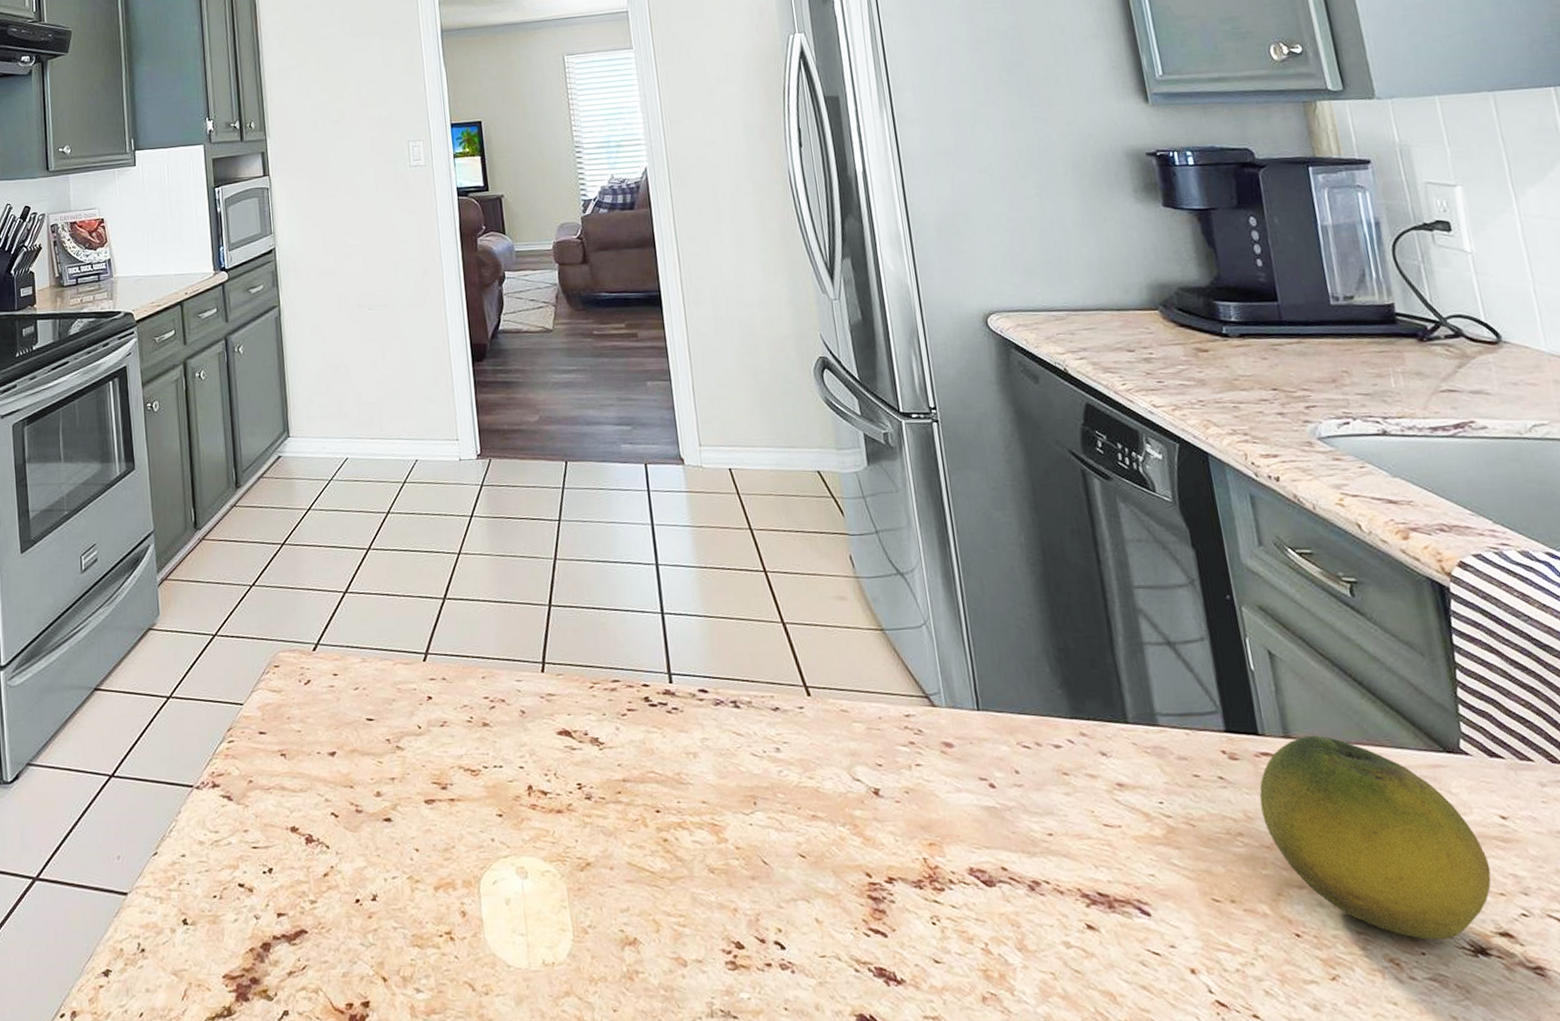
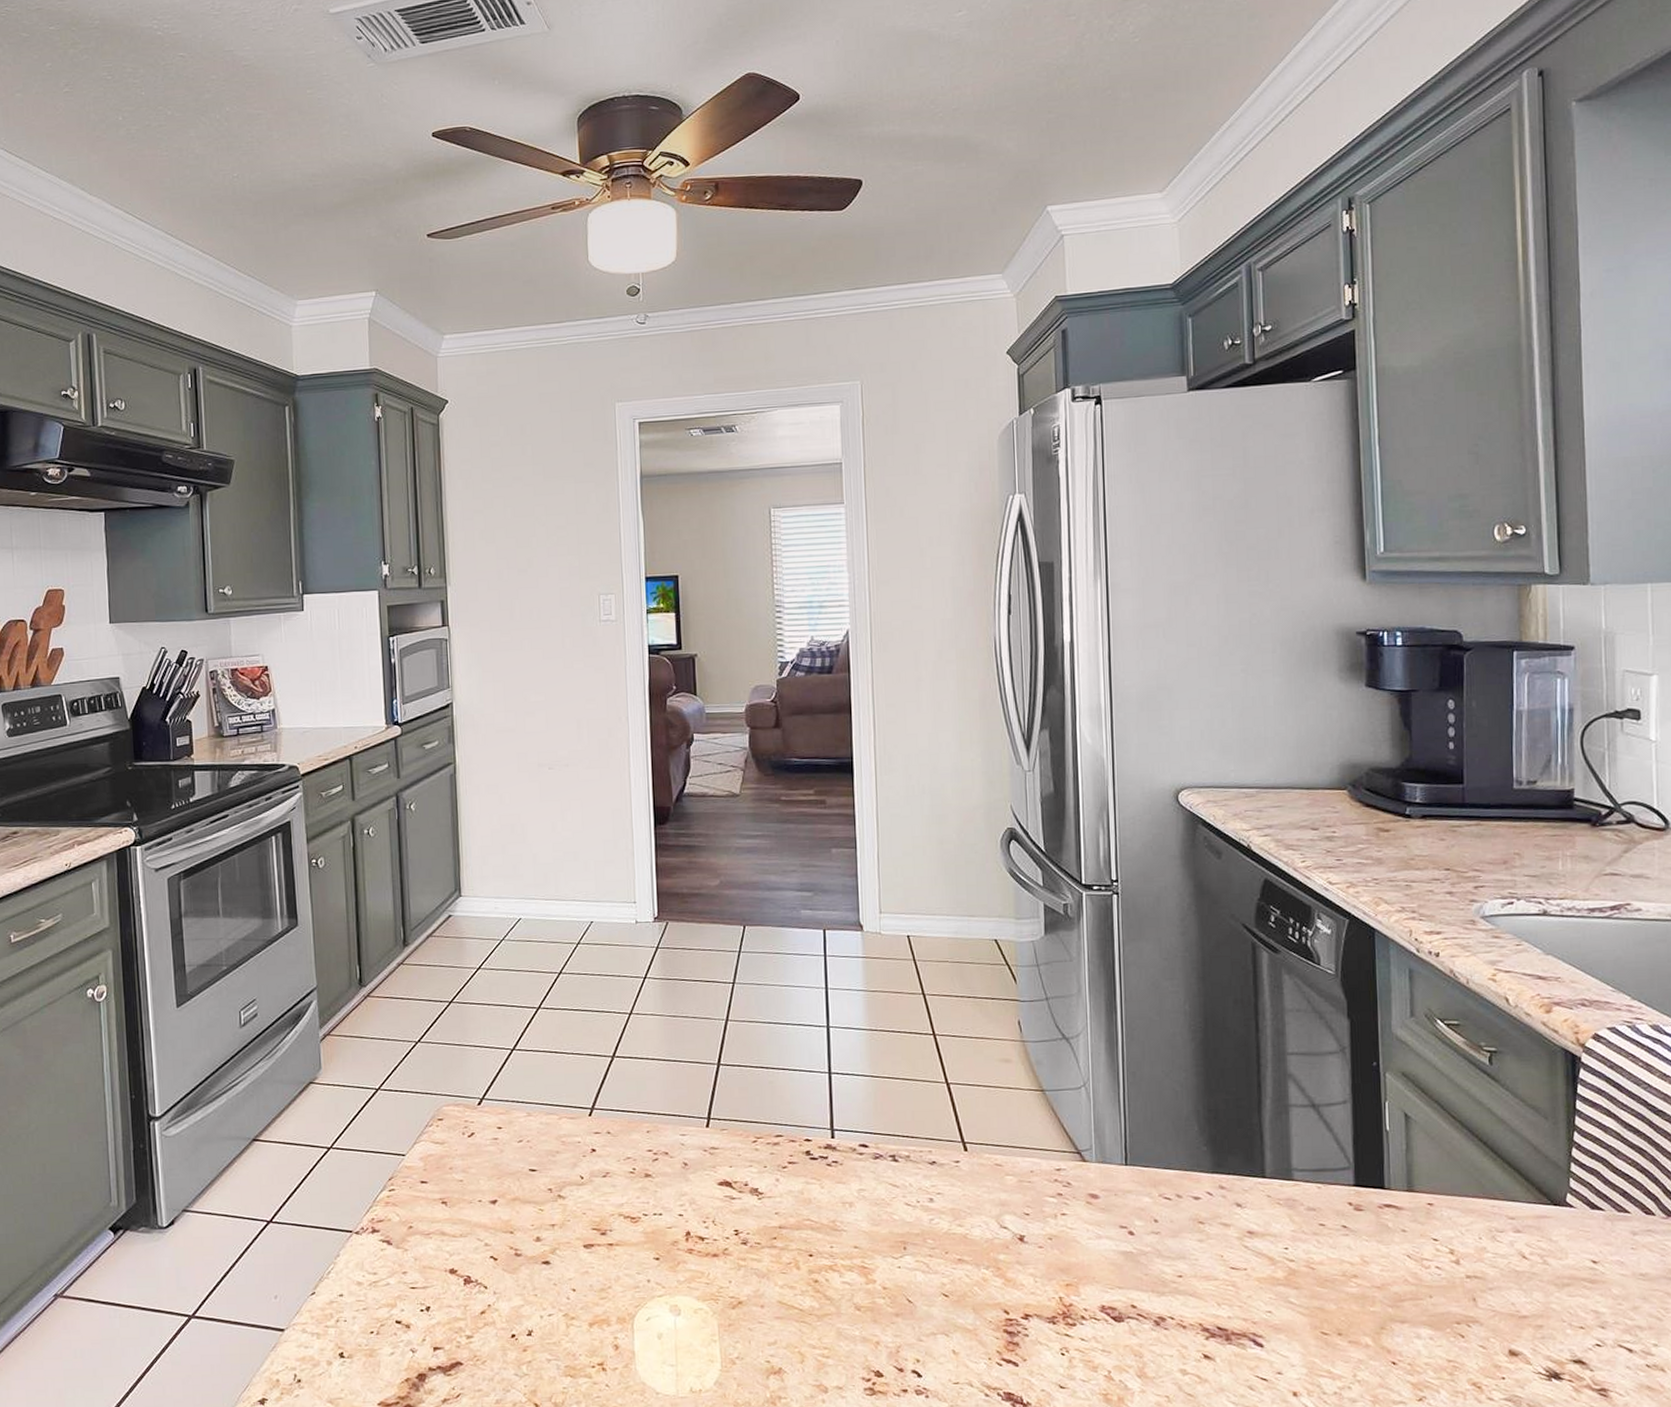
fruit: present [1259,735,1492,940] -> none [1377,1189,1575,1366]

